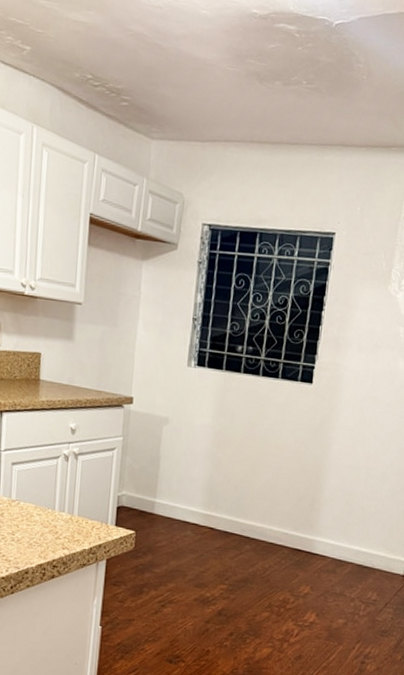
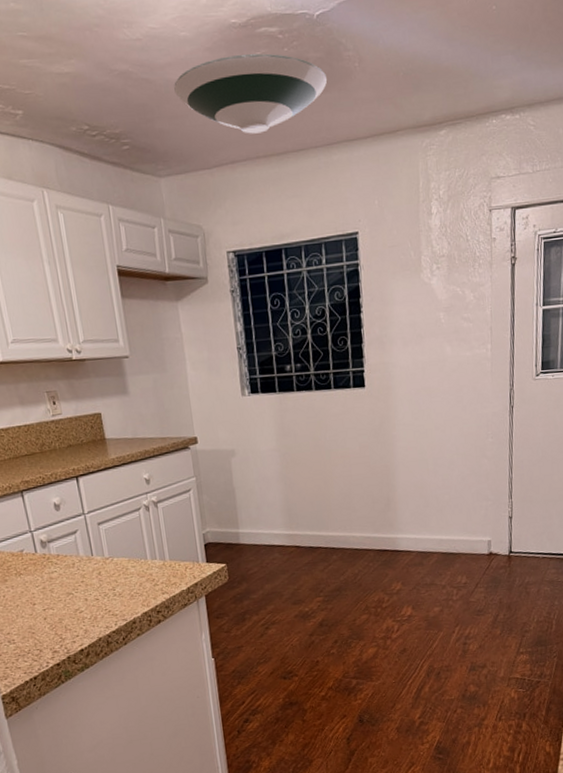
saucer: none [184,41,334,120] -> present [174,53,328,134]

